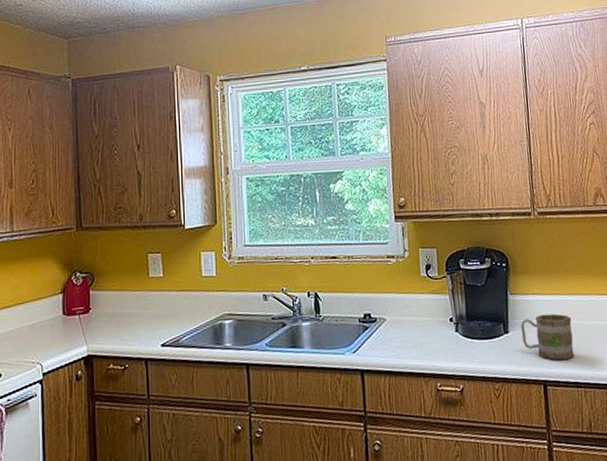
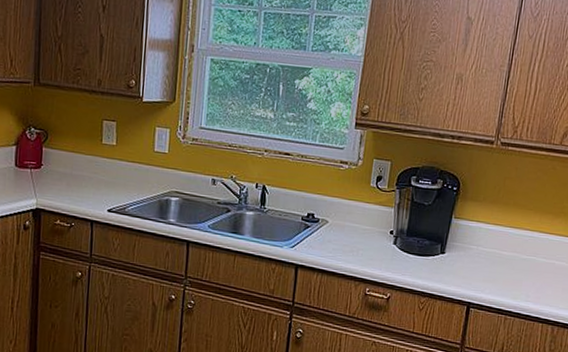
mug: present [520,313,575,360] -> none [456,241,509,287]

